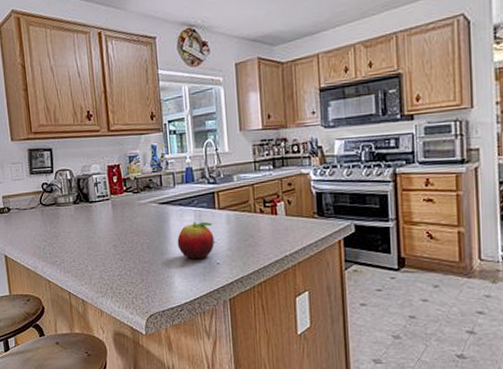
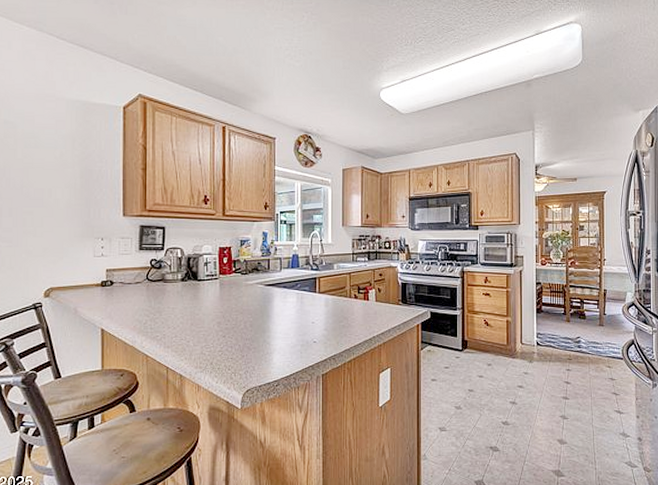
fruit: present [177,221,215,260] -> none [279,303,313,338]

